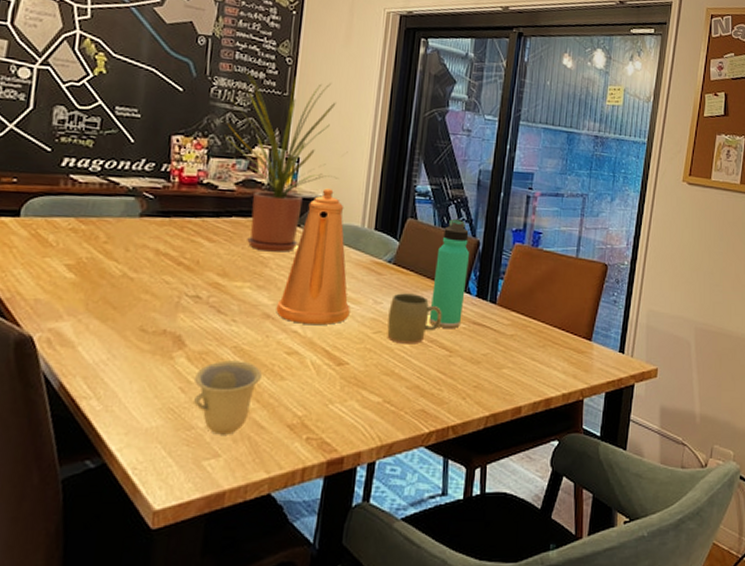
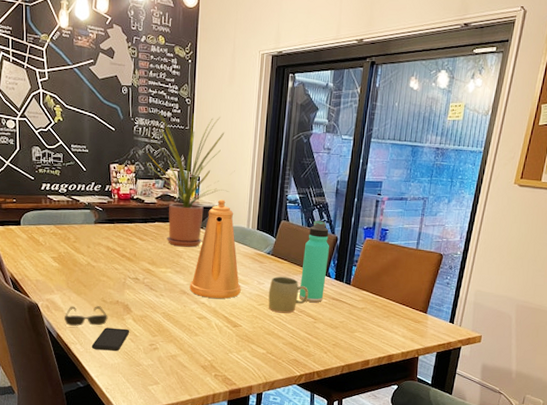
glasses: none [75,337,148,370] -> present [64,305,108,326]
mobile phone: none [115,371,181,408] -> present [91,327,130,351]
cup: present [194,360,262,435] -> none [139,322,182,370]

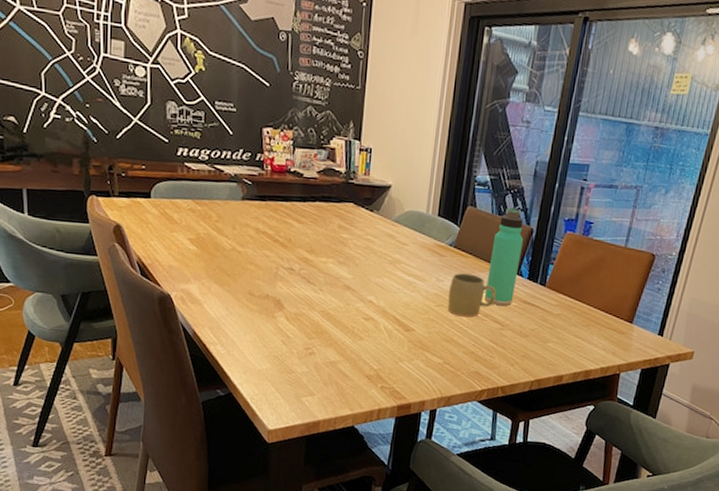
glasses: present [64,305,108,326] -> none [203,298,256,324]
mobile phone: present [91,327,130,351] -> none [234,326,282,355]
house plant: present [143,112,235,247] -> none [302,65,415,234]
coffee pot: present [189,199,241,299] -> none [355,177,416,297]

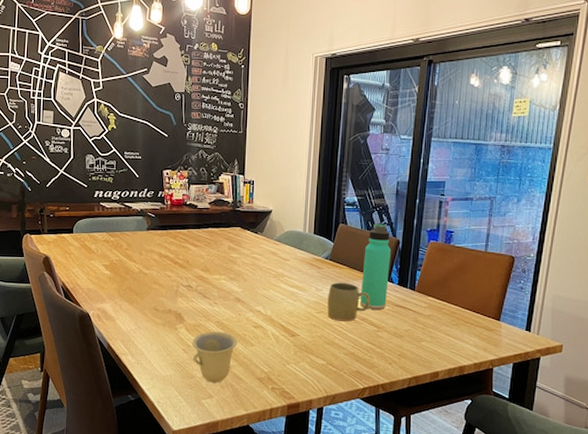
cup: none [293,321,344,379] -> present [192,331,237,383]

